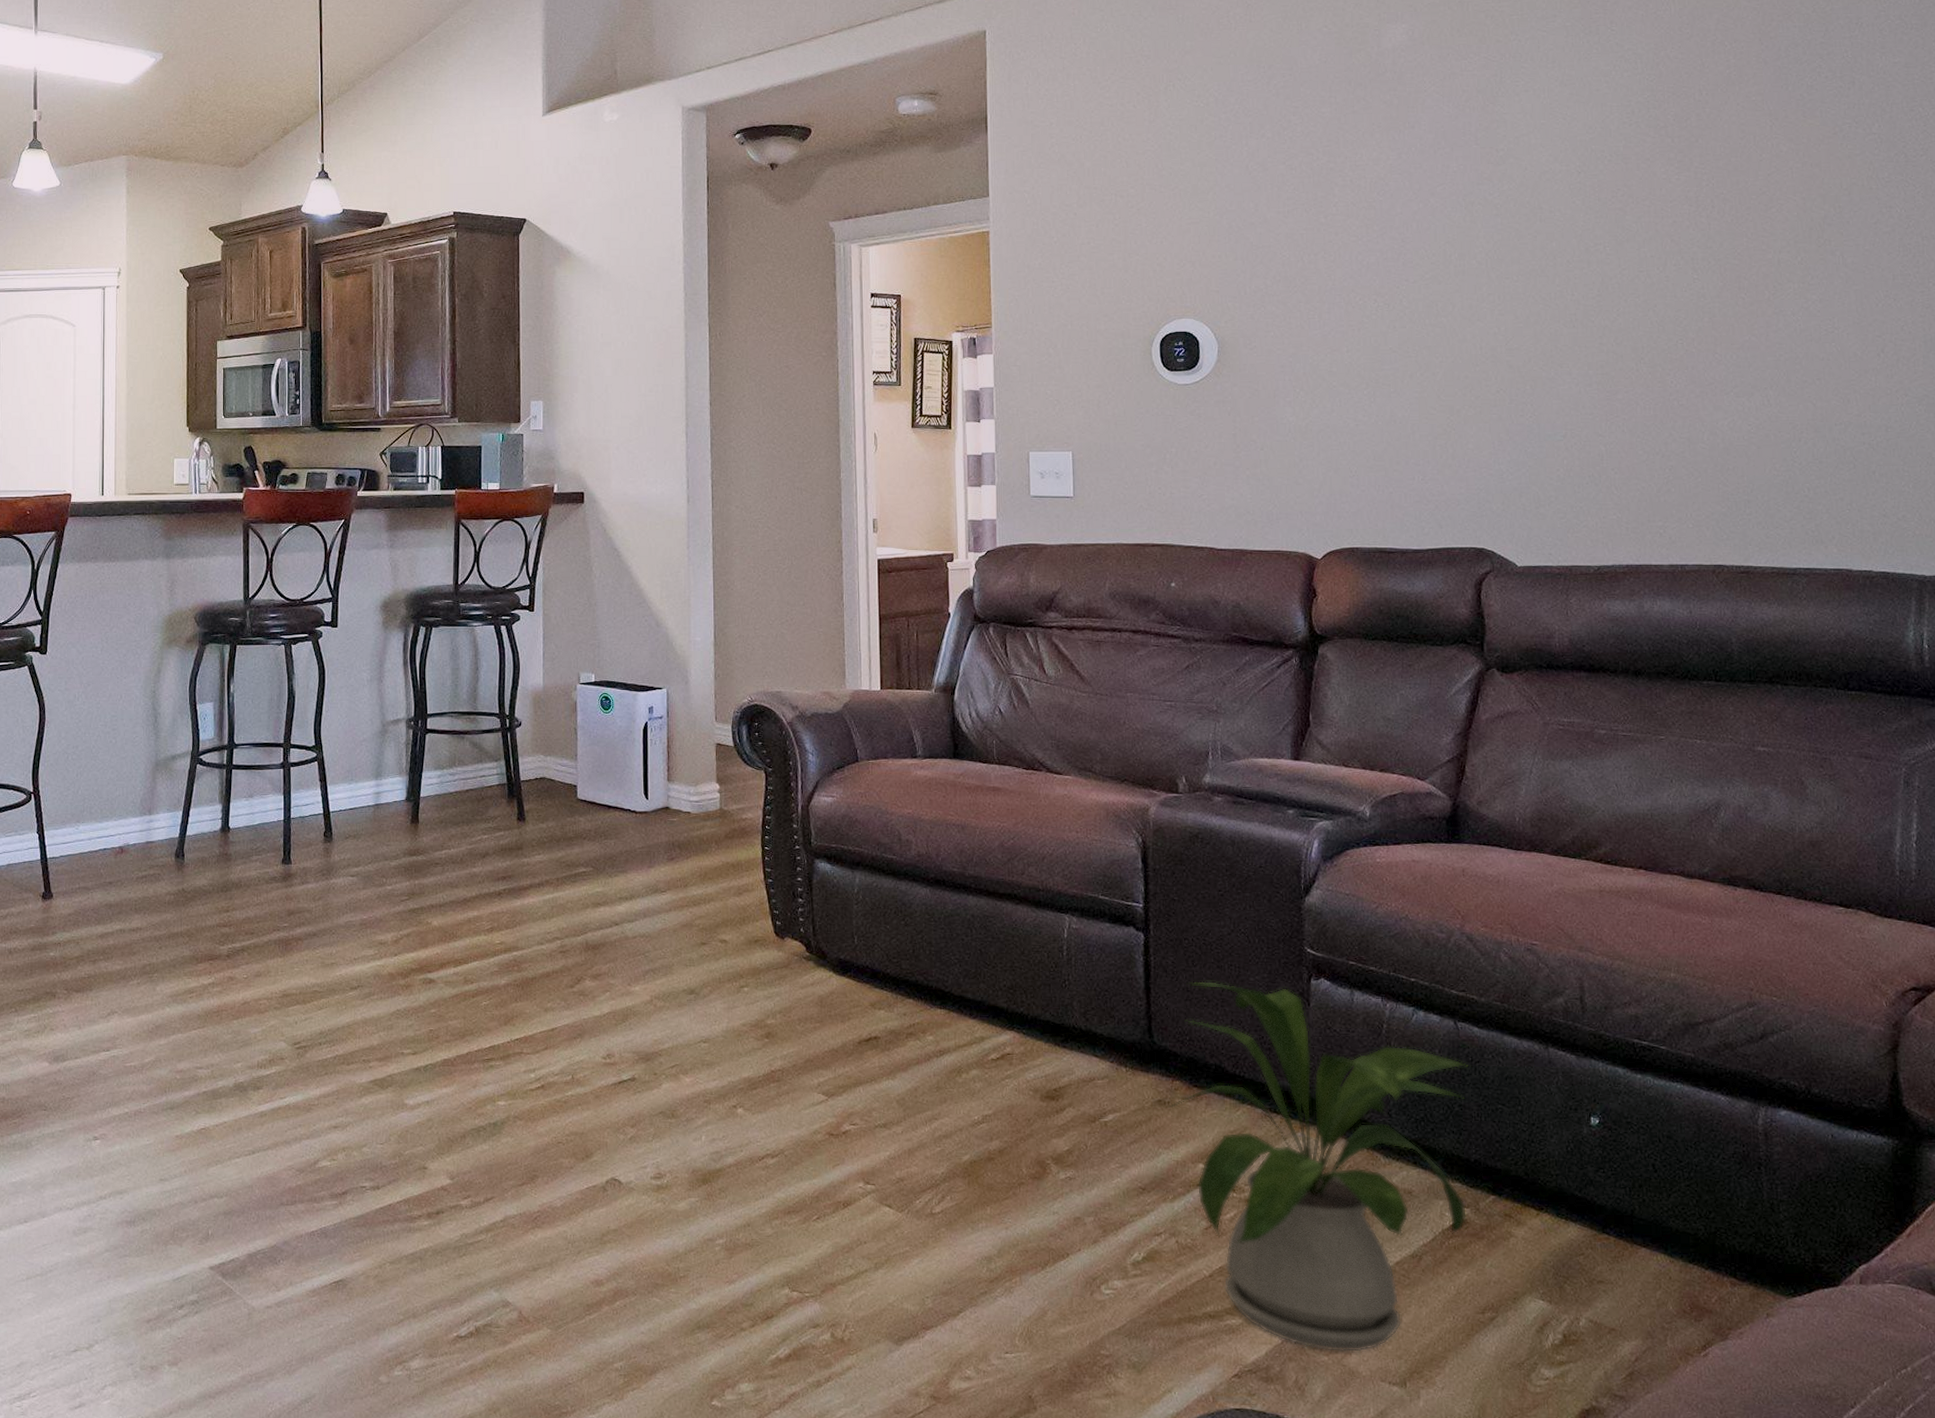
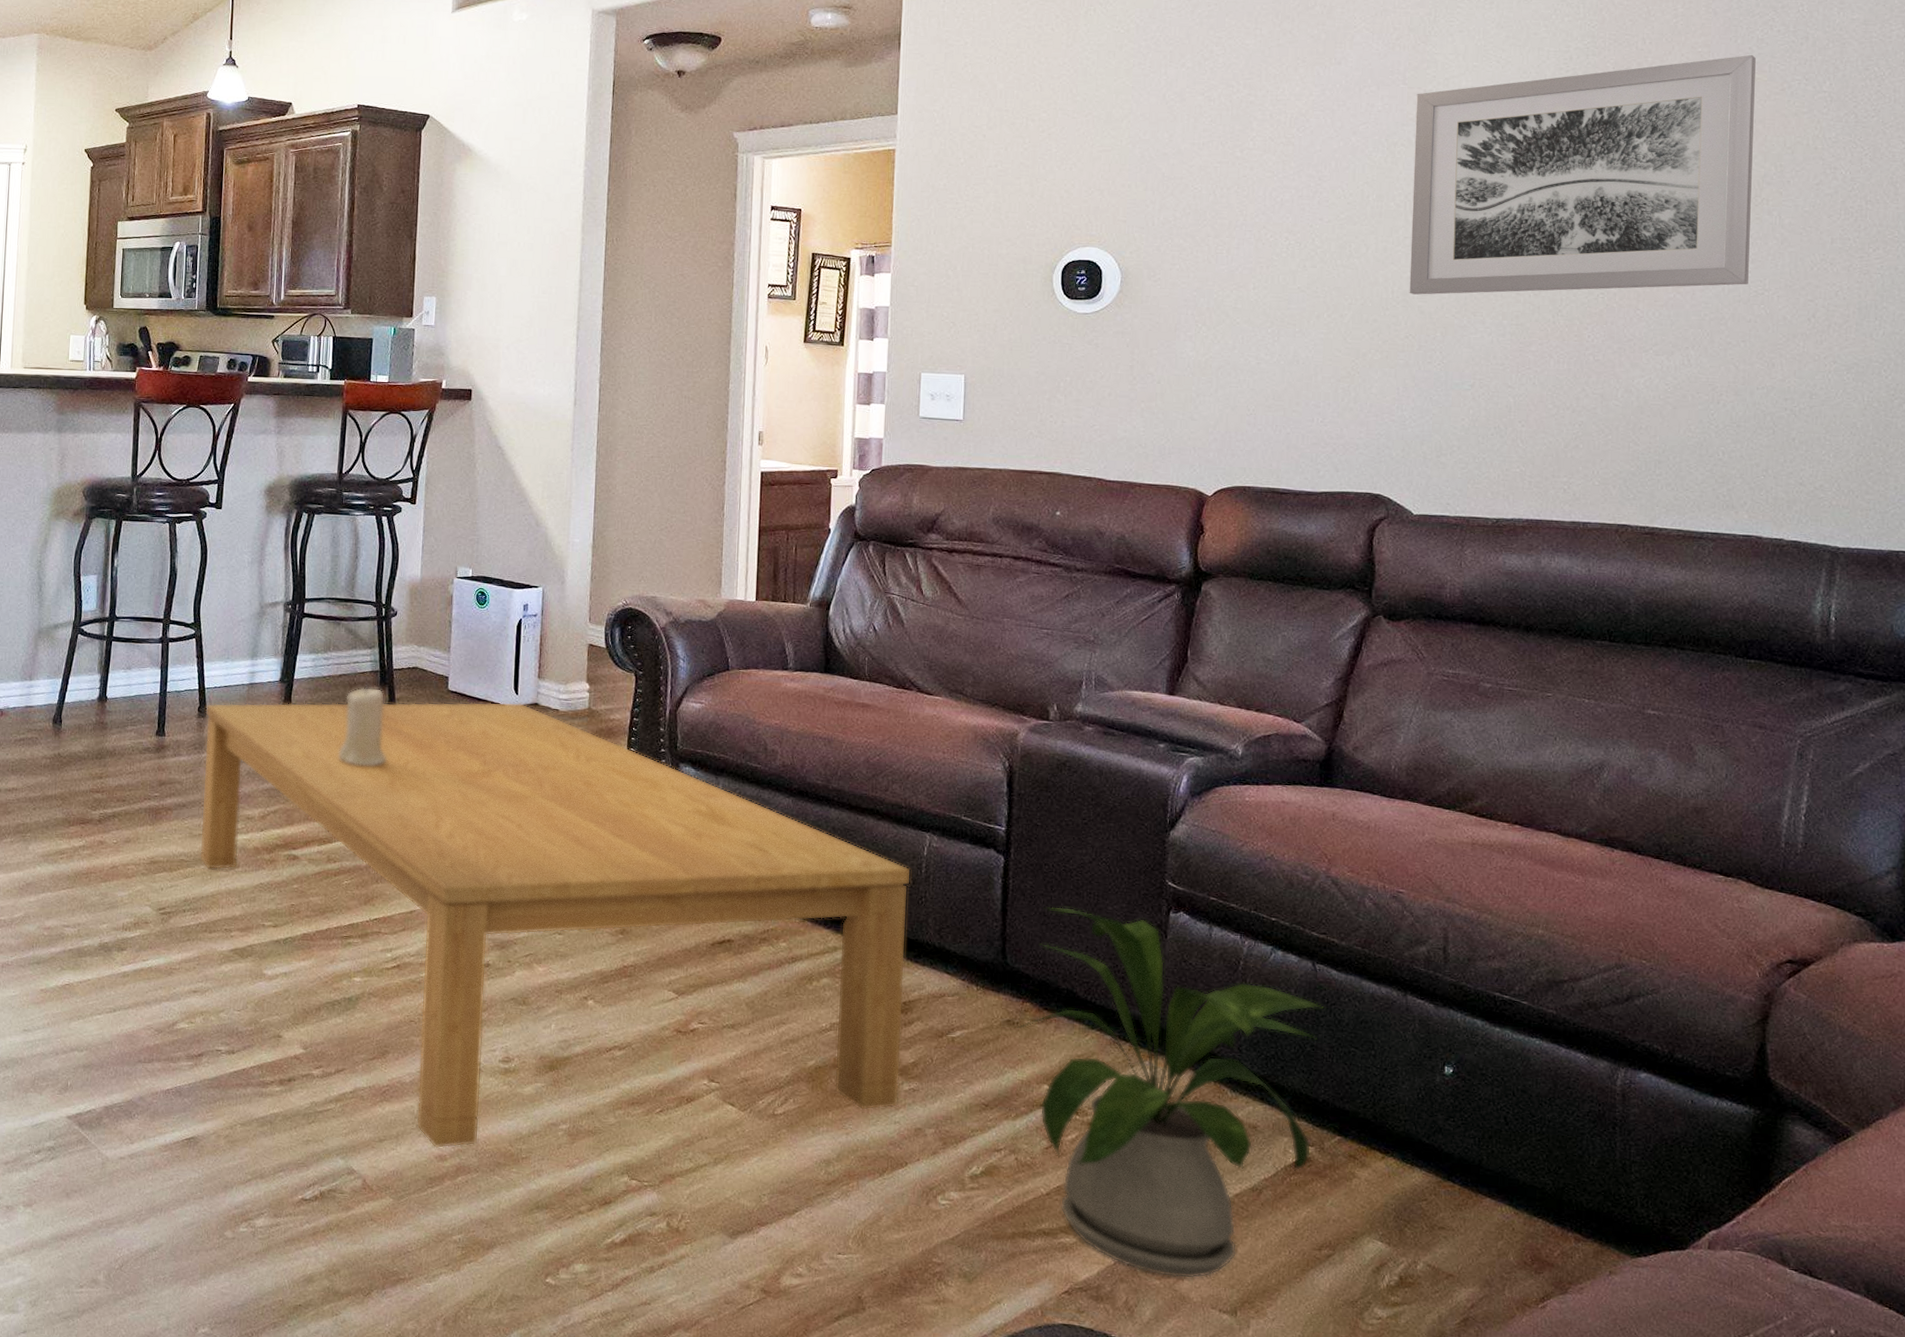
coffee table: none [332,807,1056,1274] -> present [200,702,912,1149]
candle: none [470,800,520,883] -> present [338,686,387,767]
wall art: none [1489,102,1818,350] -> present [1409,55,1756,295]

